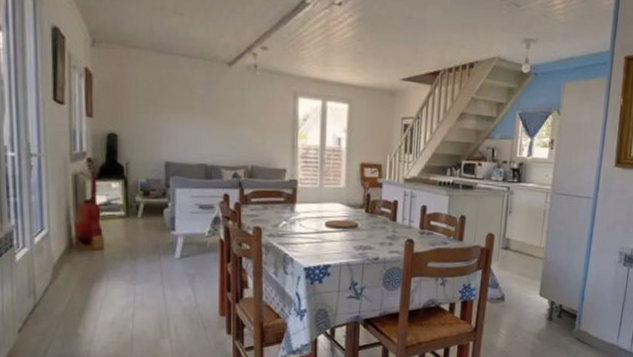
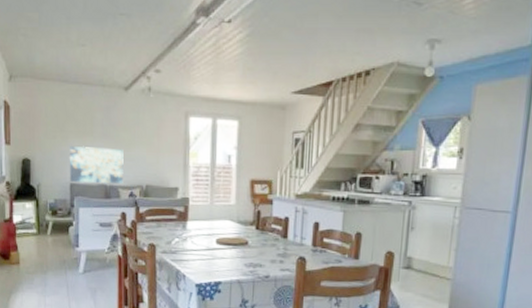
wall art: none [164,122,227,163] -> present [69,147,124,183]

